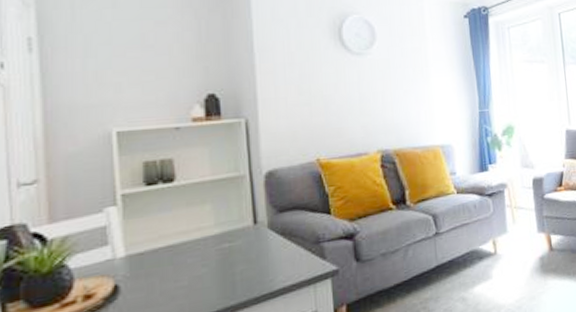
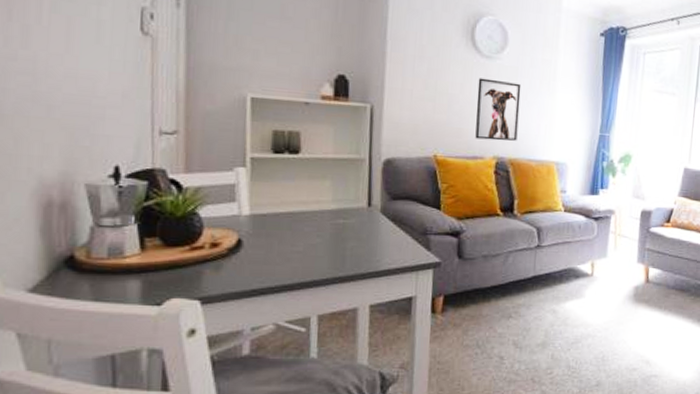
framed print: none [352,74,399,136] -> present [475,78,521,141]

